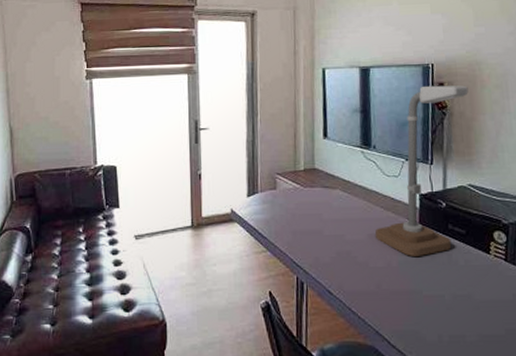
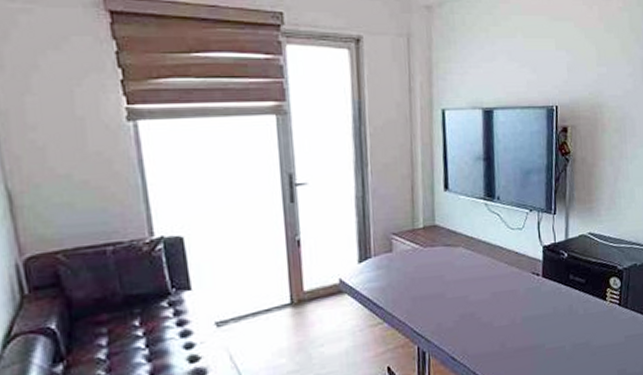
desk lamp: present [375,85,469,258] -> none [499,129,590,312]

